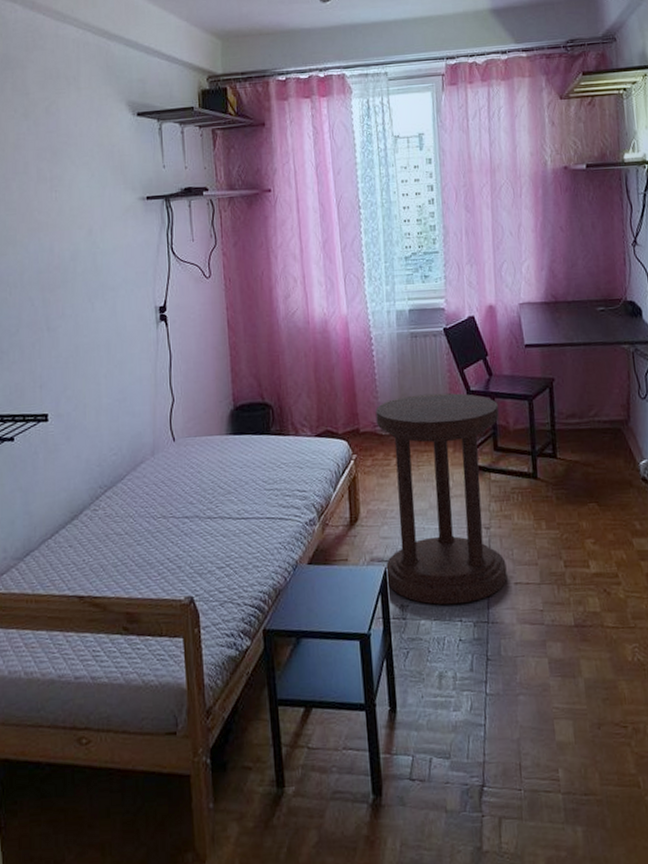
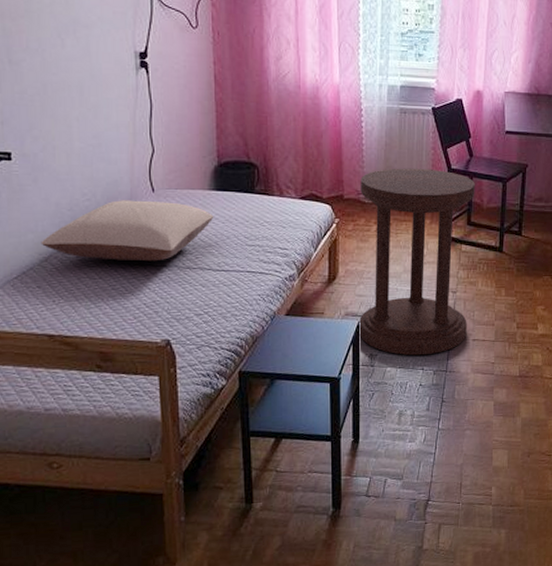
pillow: none [72,450,232,514] -> present [40,200,214,262]

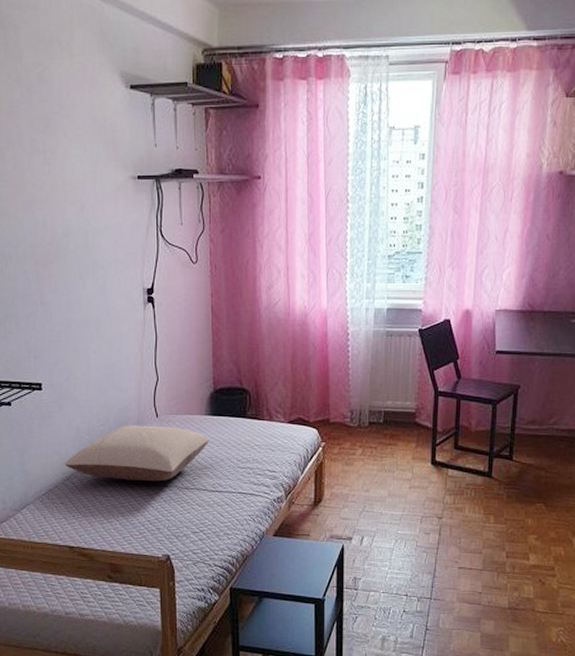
side table: present [359,168,475,356] -> none [343,391,463,581]

